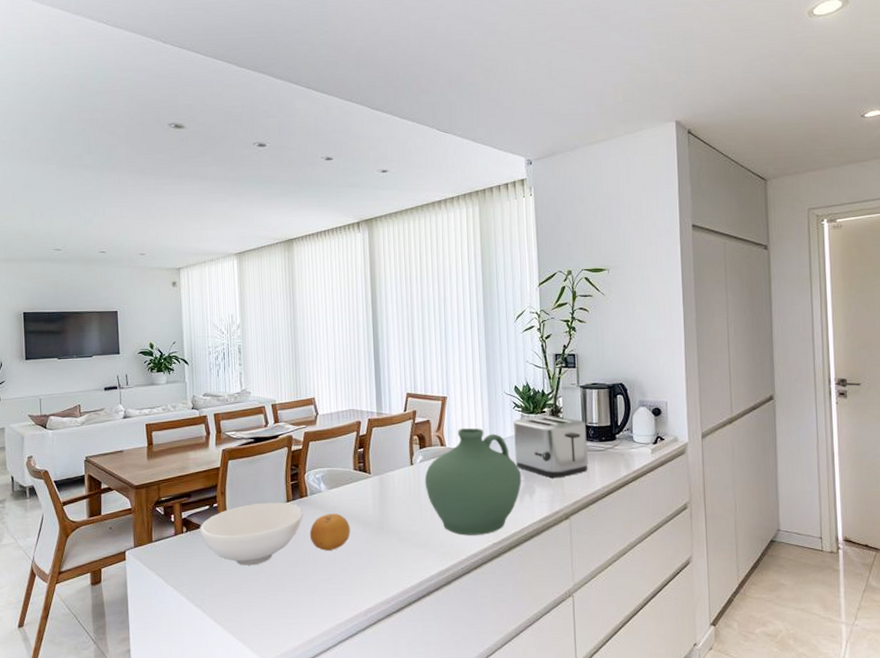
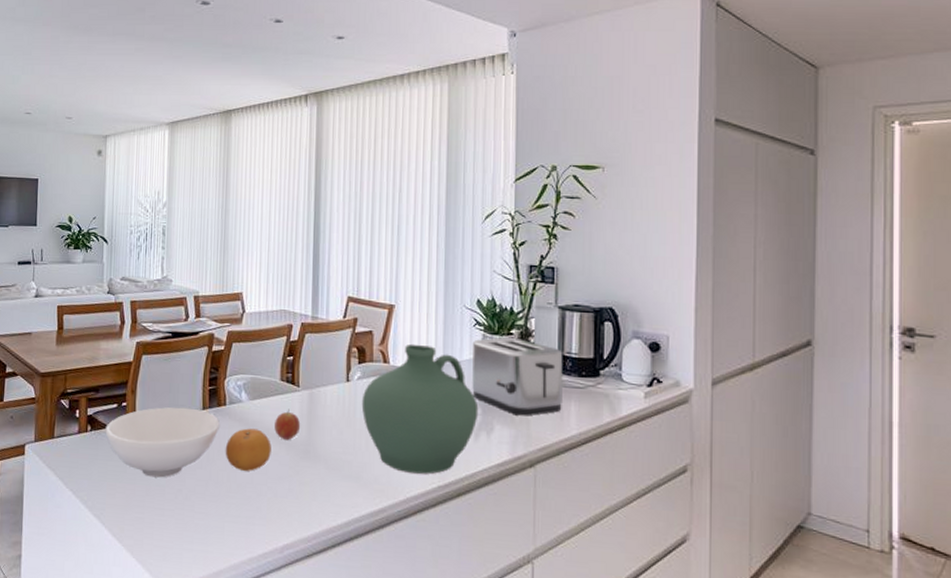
fruit: none [351,493,374,521] -> present [274,409,301,441]

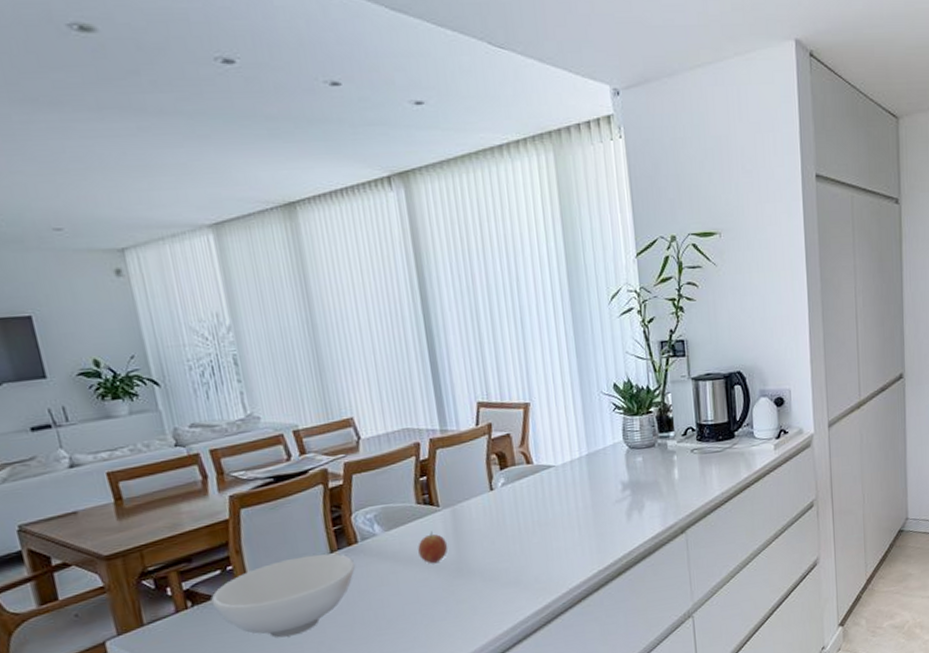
fruit: present [225,428,271,471] -> none [365,559,420,606]
ceramic jug: present [361,343,479,474] -> none [509,438,629,566]
toaster: present [472,337,563,416] -> none [613,415,704,489]

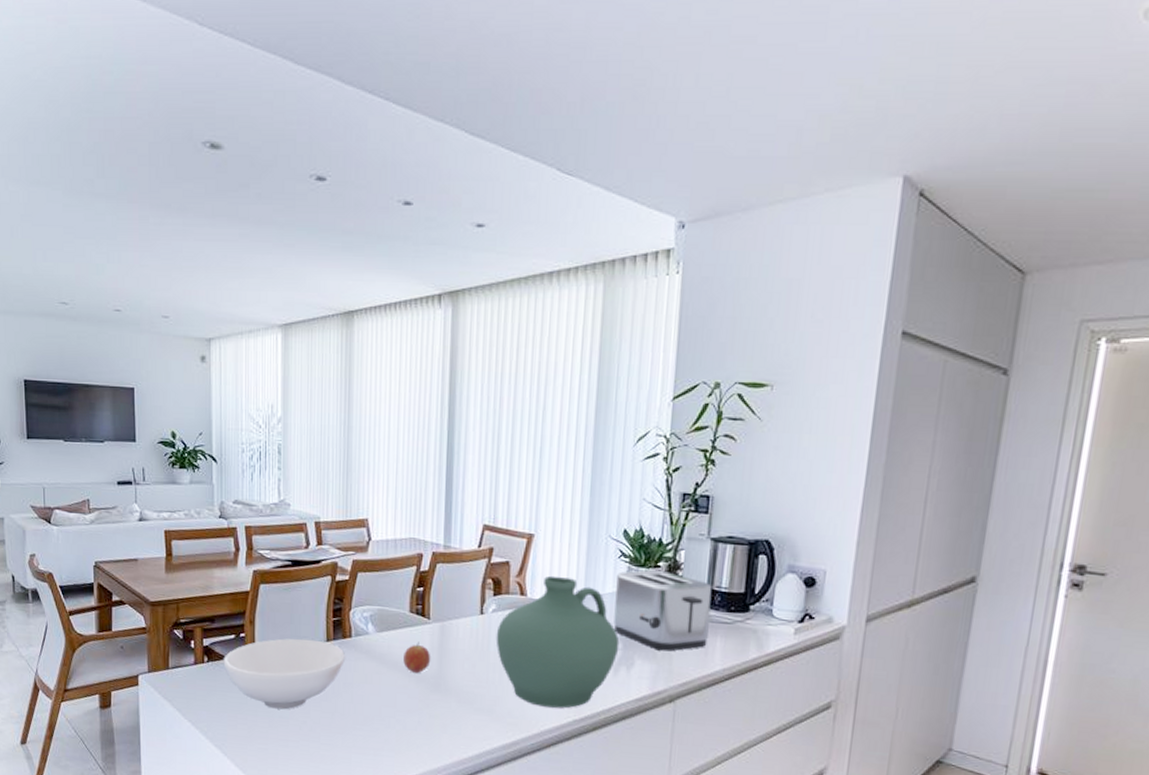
ceramic jug: none [509,438,629,566] -> present [496,575,620,708]
toaster: none [613,415,704,489] -> present [613,570,713,651]

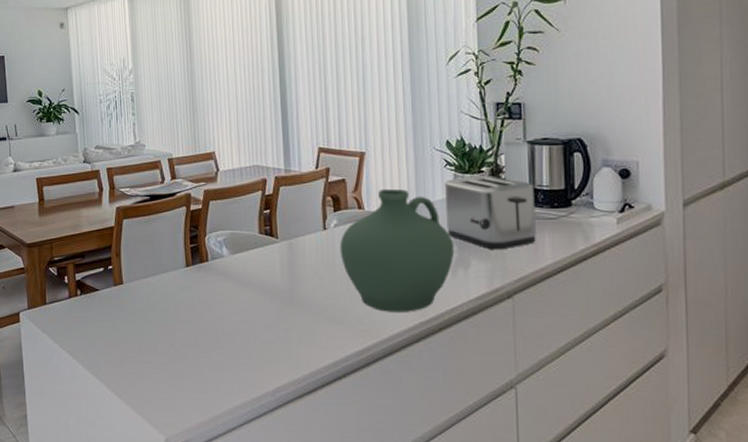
decorative bowl: present [223,638,346,710] -> none [94,266,205,334]
fruit: present [403,641,431,674] -> none [257,260,283,290]

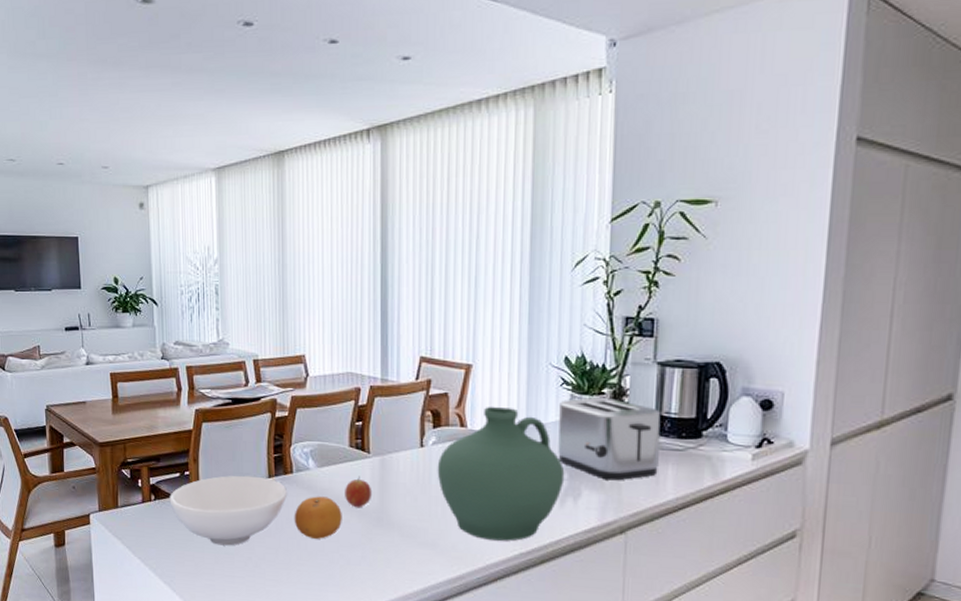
decorative bowl: none [94,266,205,334] -> present [169,475,288,546]
fruit: none [211,281,256,322] -> present [294,496,342,539]
fruit: none [257,260,283,290] -> present [345,476,373,508]

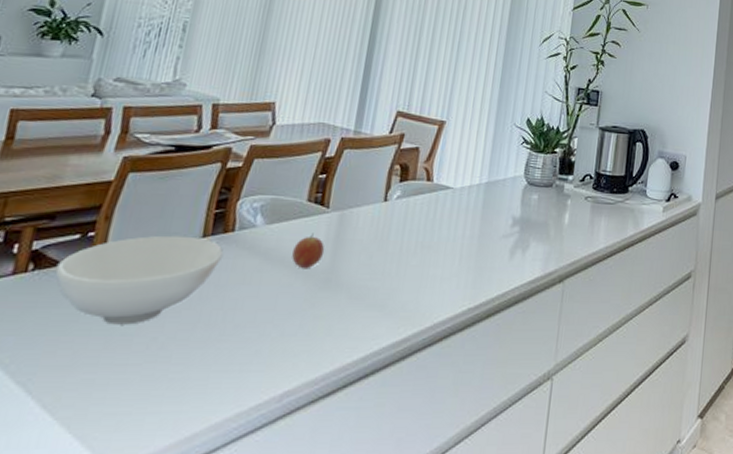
fruit: present [294,496,342,539] -> none [224,257,286,308]
ceramic jug: present [437,406,565,541] -> none [397,161,517,297]
toaster: present [558,397,661,480] -> none [513,156,599,232]

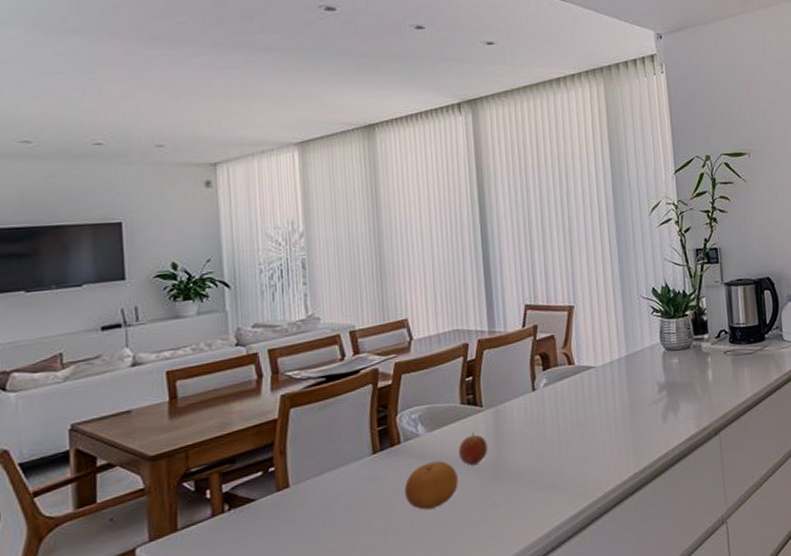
decorative bowl: present [55,235,224,325] -> none [249,454,397,545]
fruit: none [224,257,286,308] -> present [404,461,458,510]

